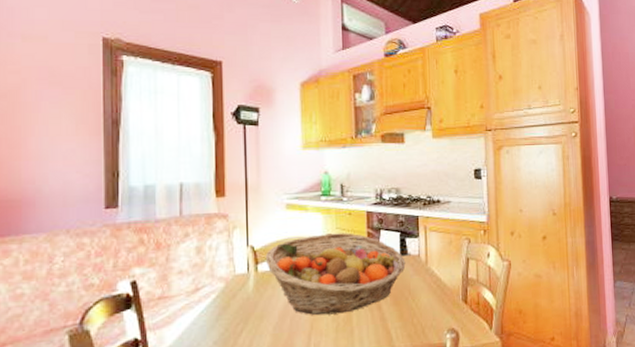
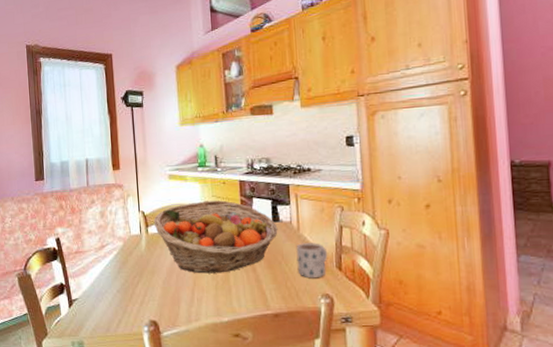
mug: none [423,276,455,313] -> present [296,243,328,279]

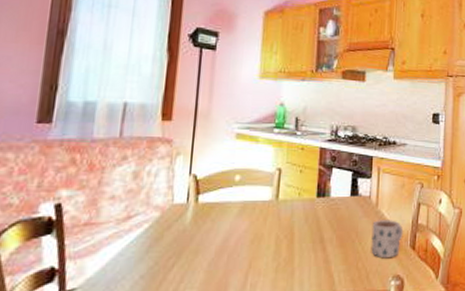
fruit basket: present [153,200,278,274] -> none [207,168,356,254]

